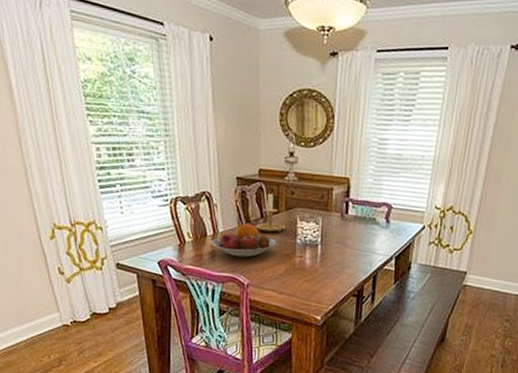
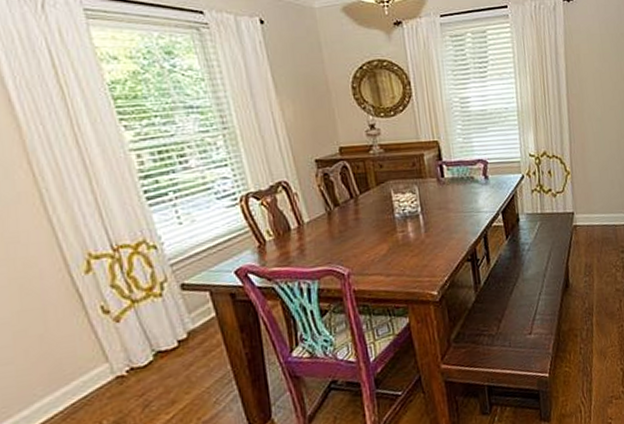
fruit bowl: present [211,222,277,258] -> none [297,206,373,247]
candle holder: present [254,192,285,233] -> none [345,169,380,213]

